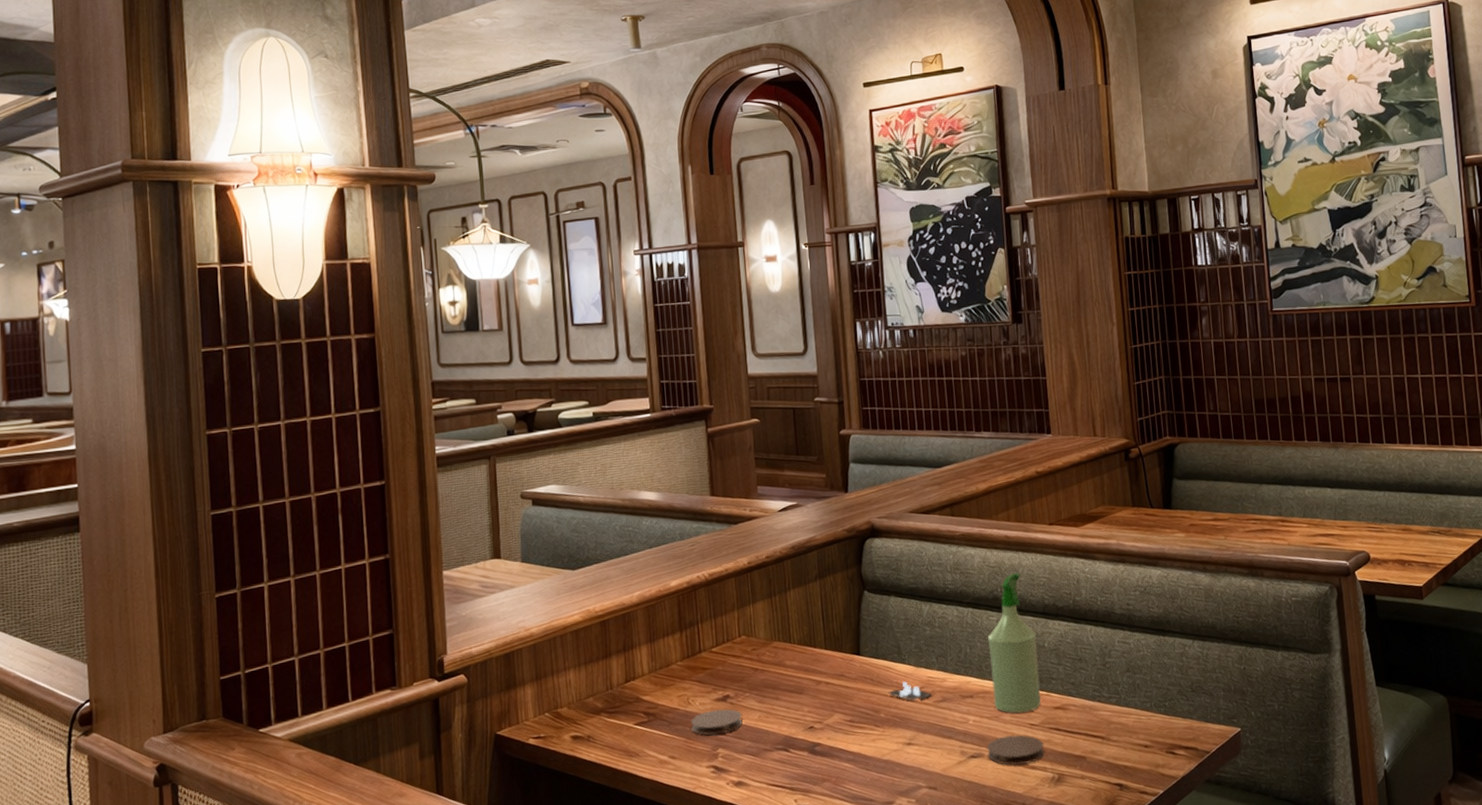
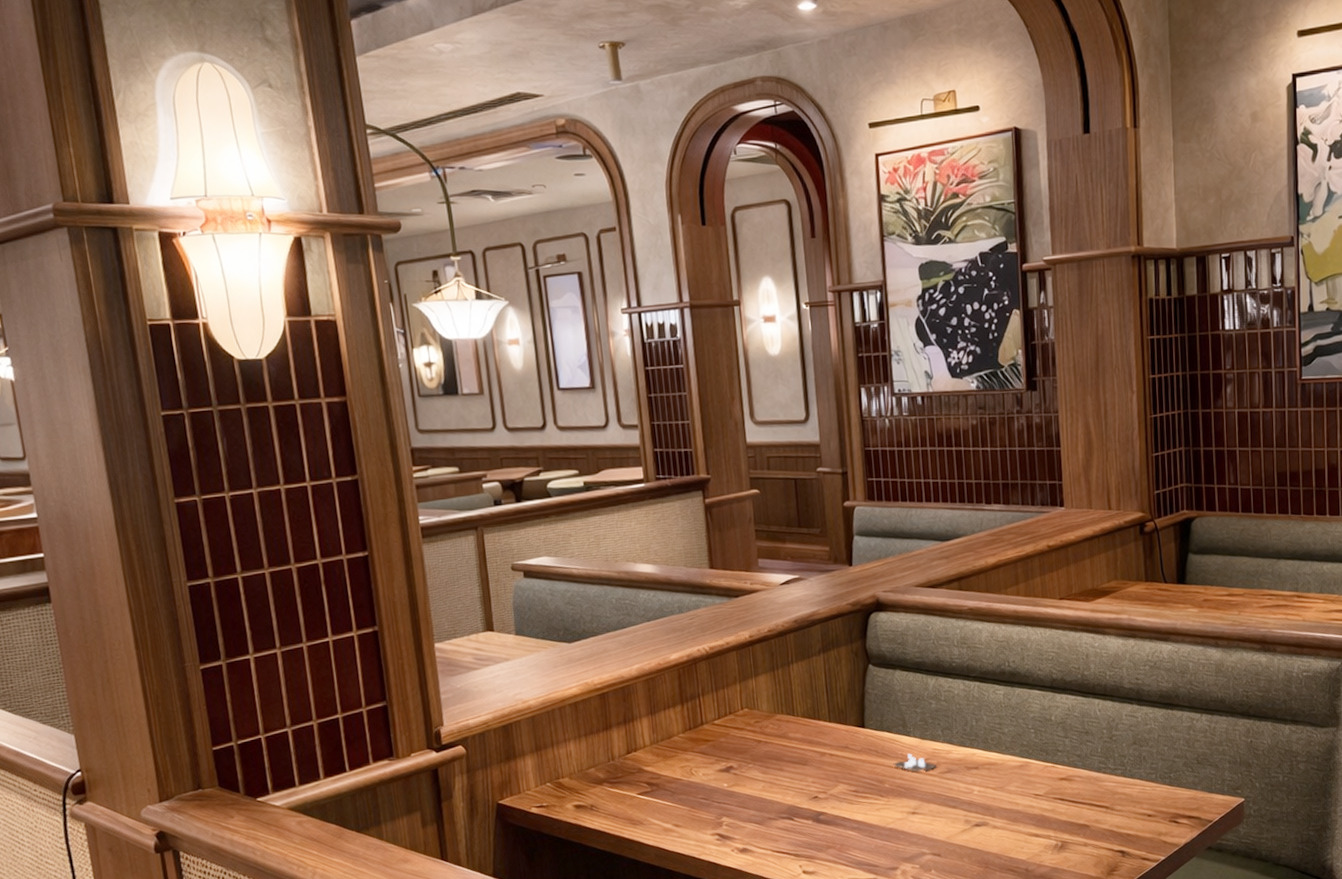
coaster: present [691,708,743,735] -> none [694,779,747,805]
spray bottle: present [987,572,1042,713] -> none [993,647,1047,784]
coaster: present [987,734,1044,766] -> none [991,804,1048,834]

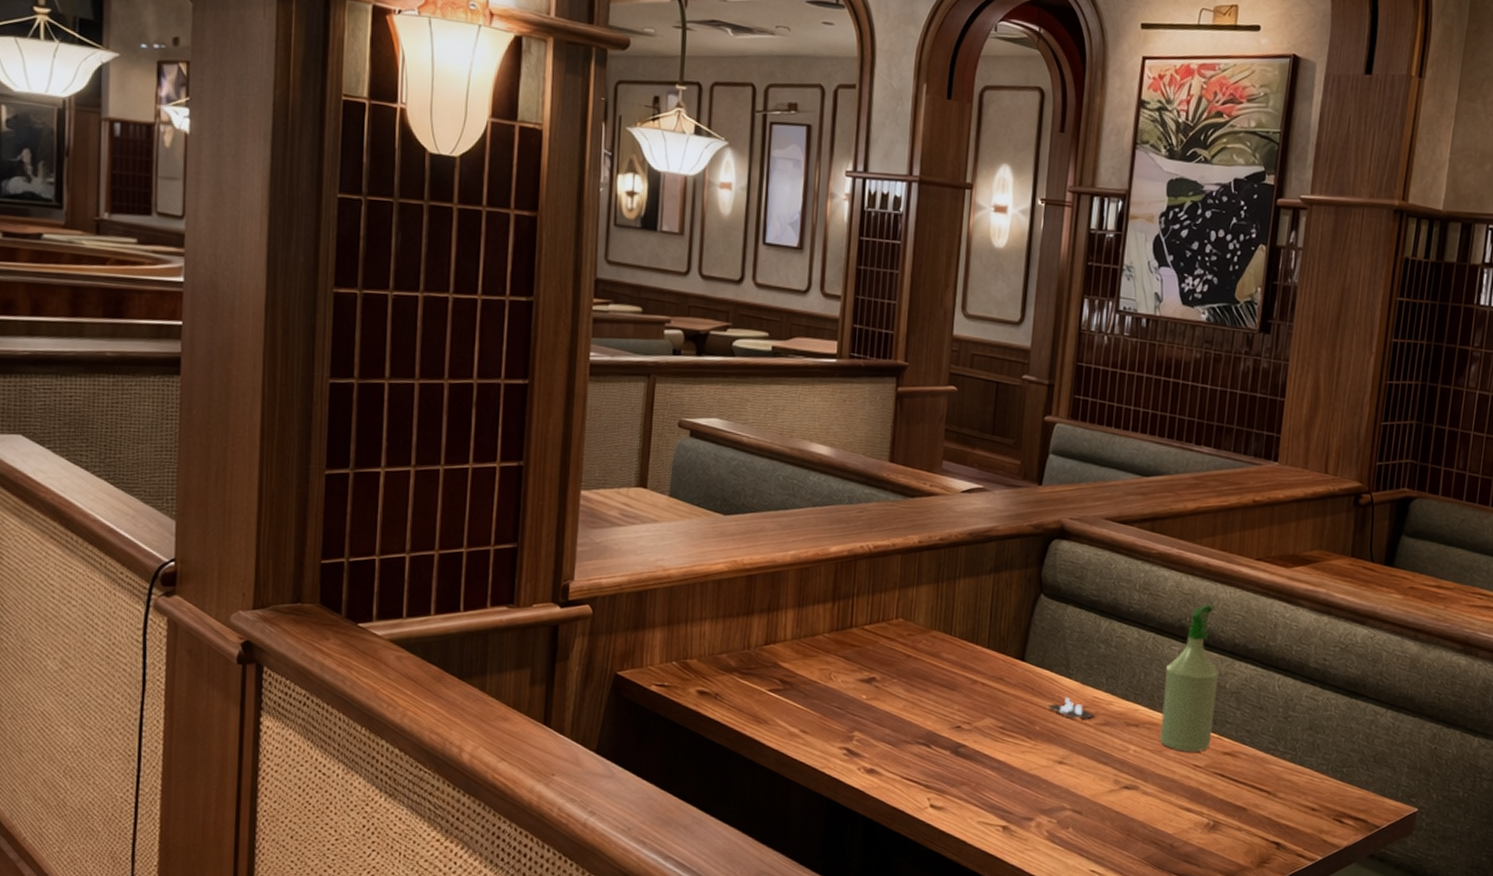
spray bottle: none [993,647,1047,784] -> present [1159,604,1220,752]

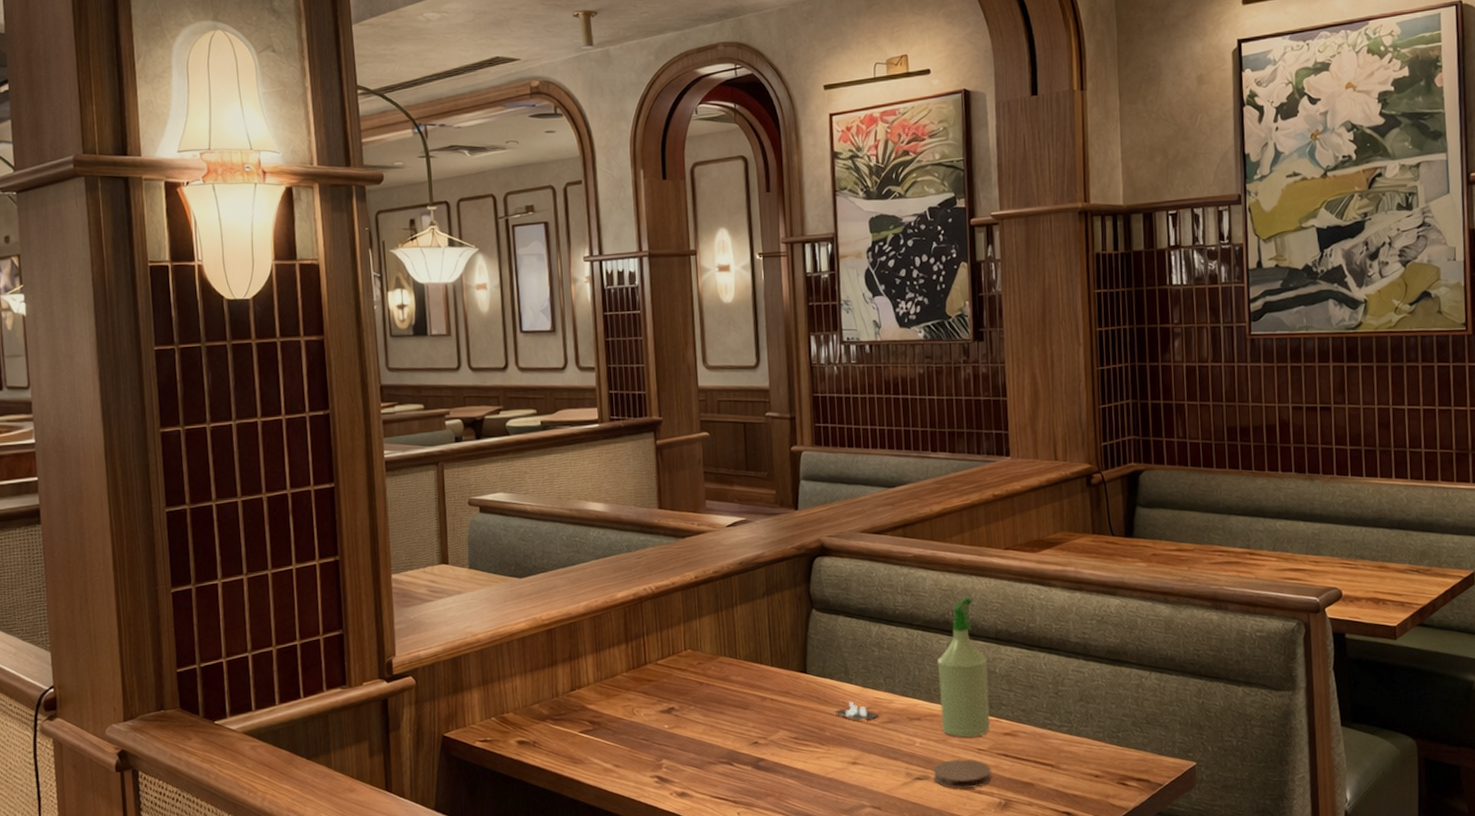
coaster: none [1142,772,1205,805] -> present [933,758,992,789]

